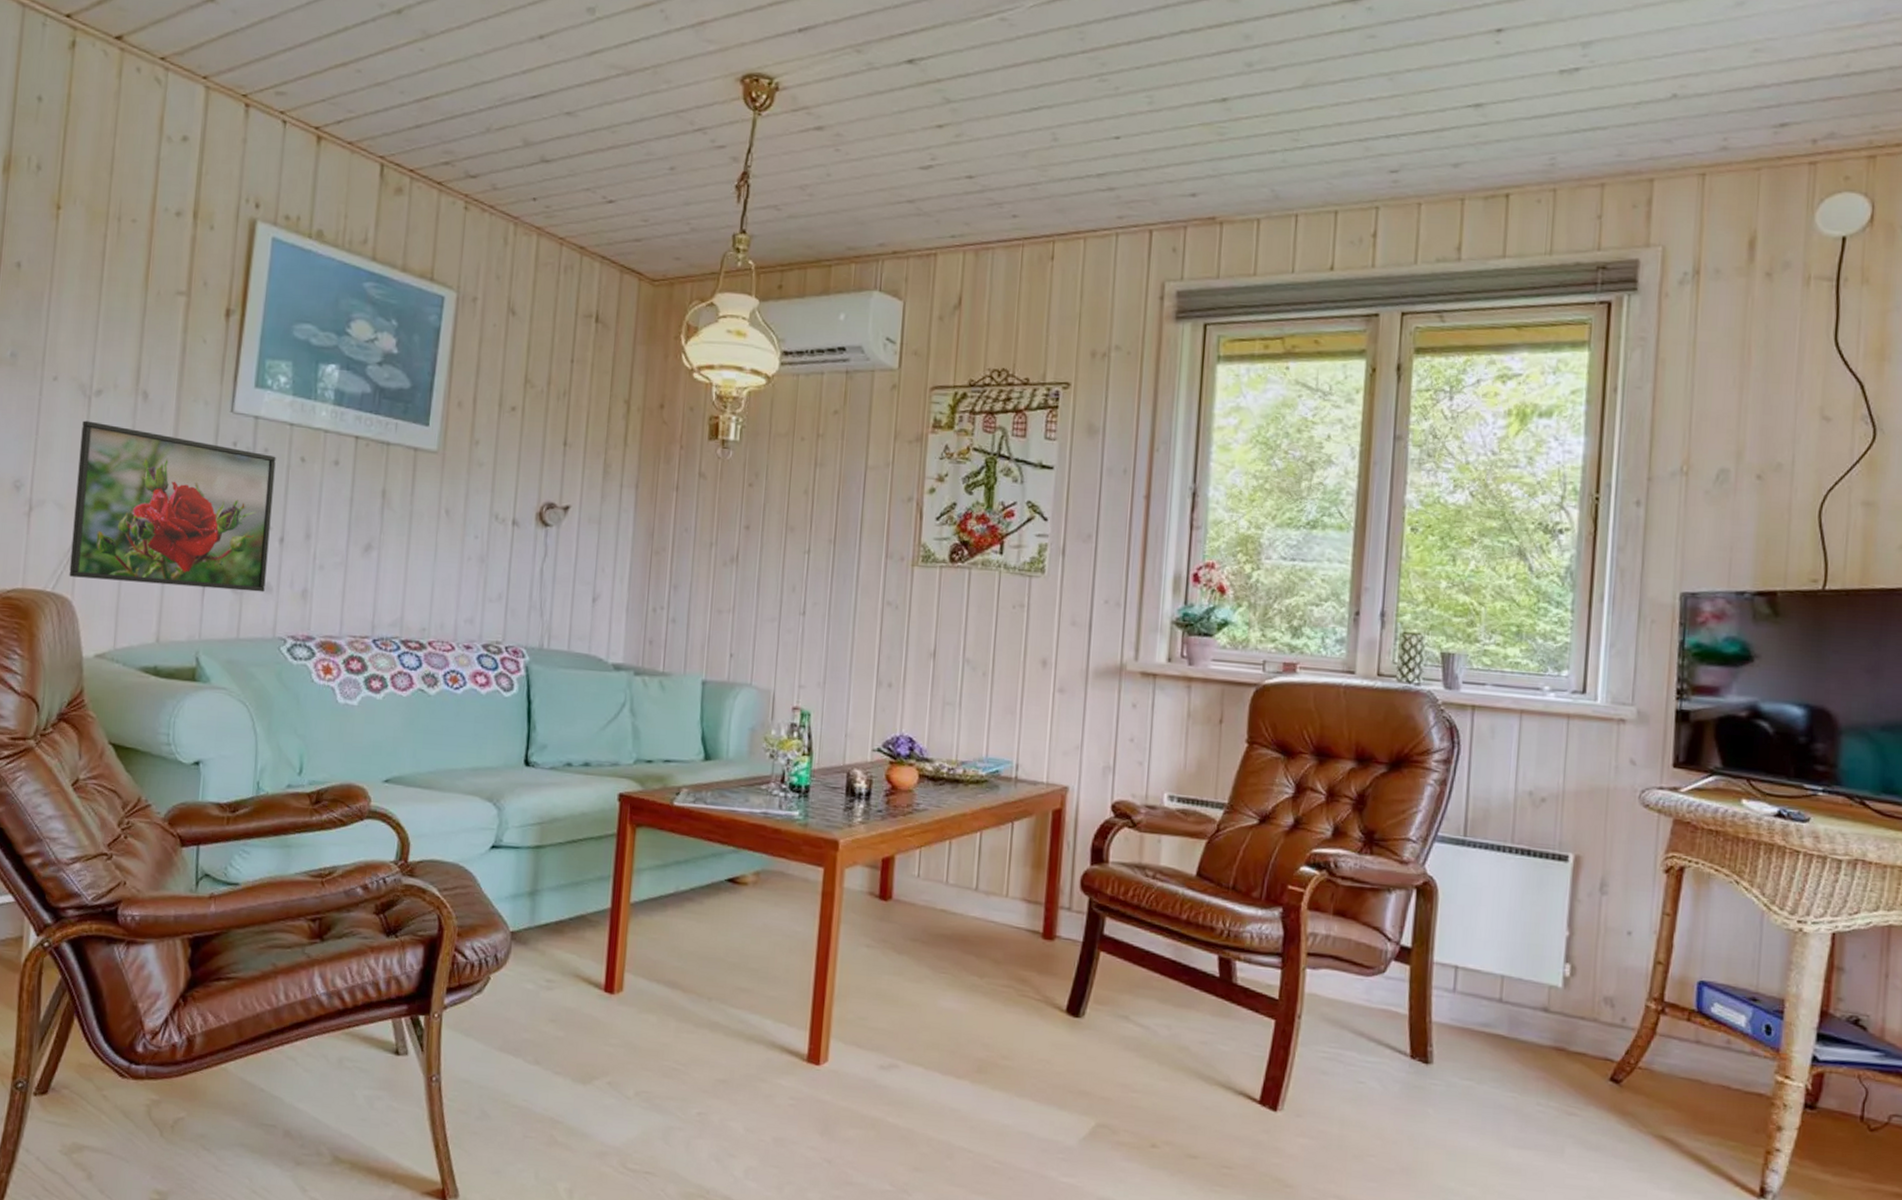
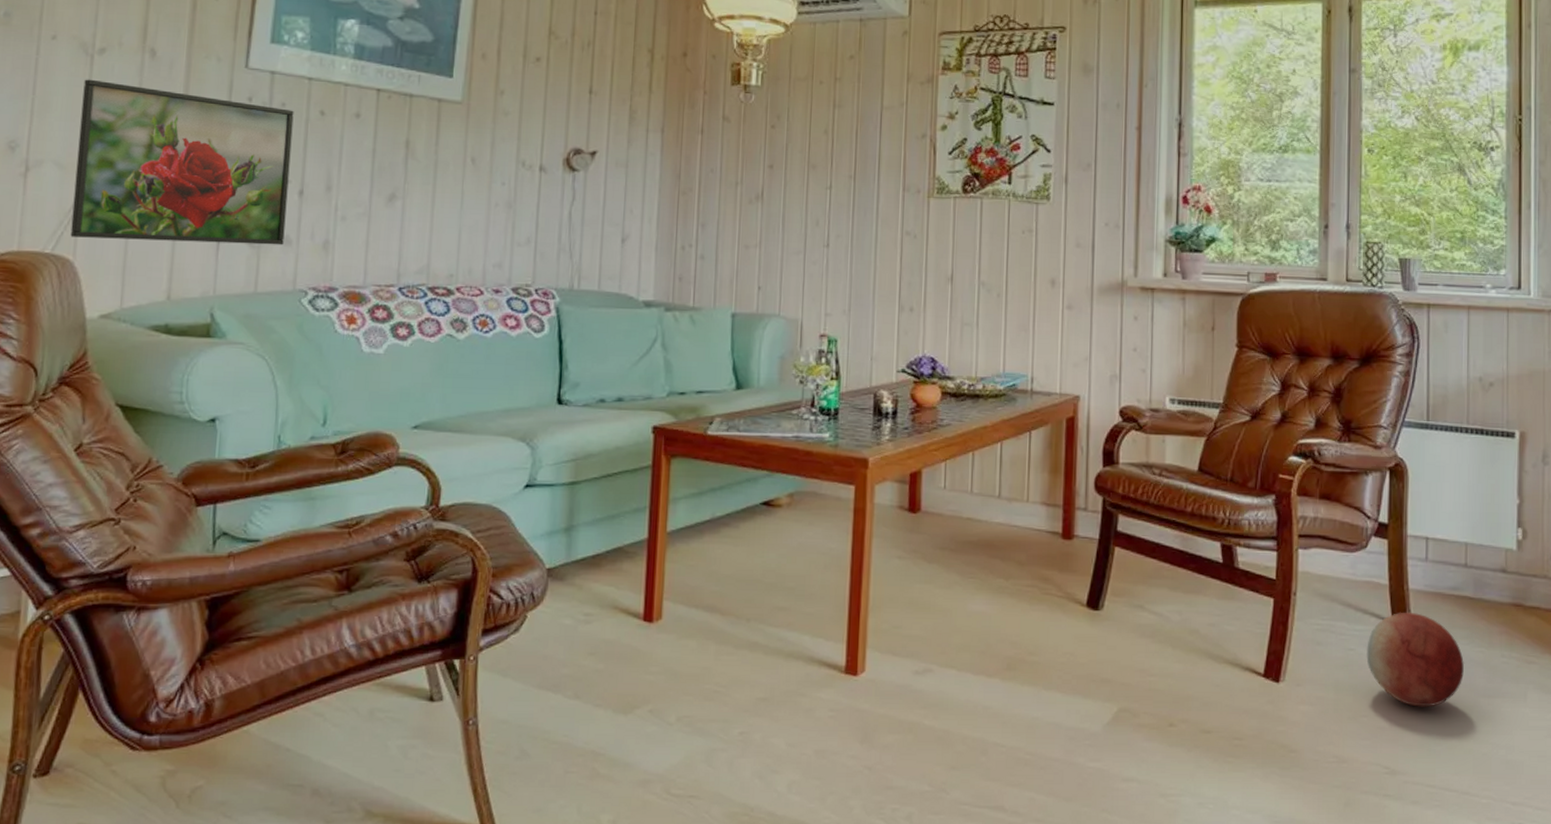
ball: none [1378,1046,1492,1153] -> present [1366,612,1464,707]

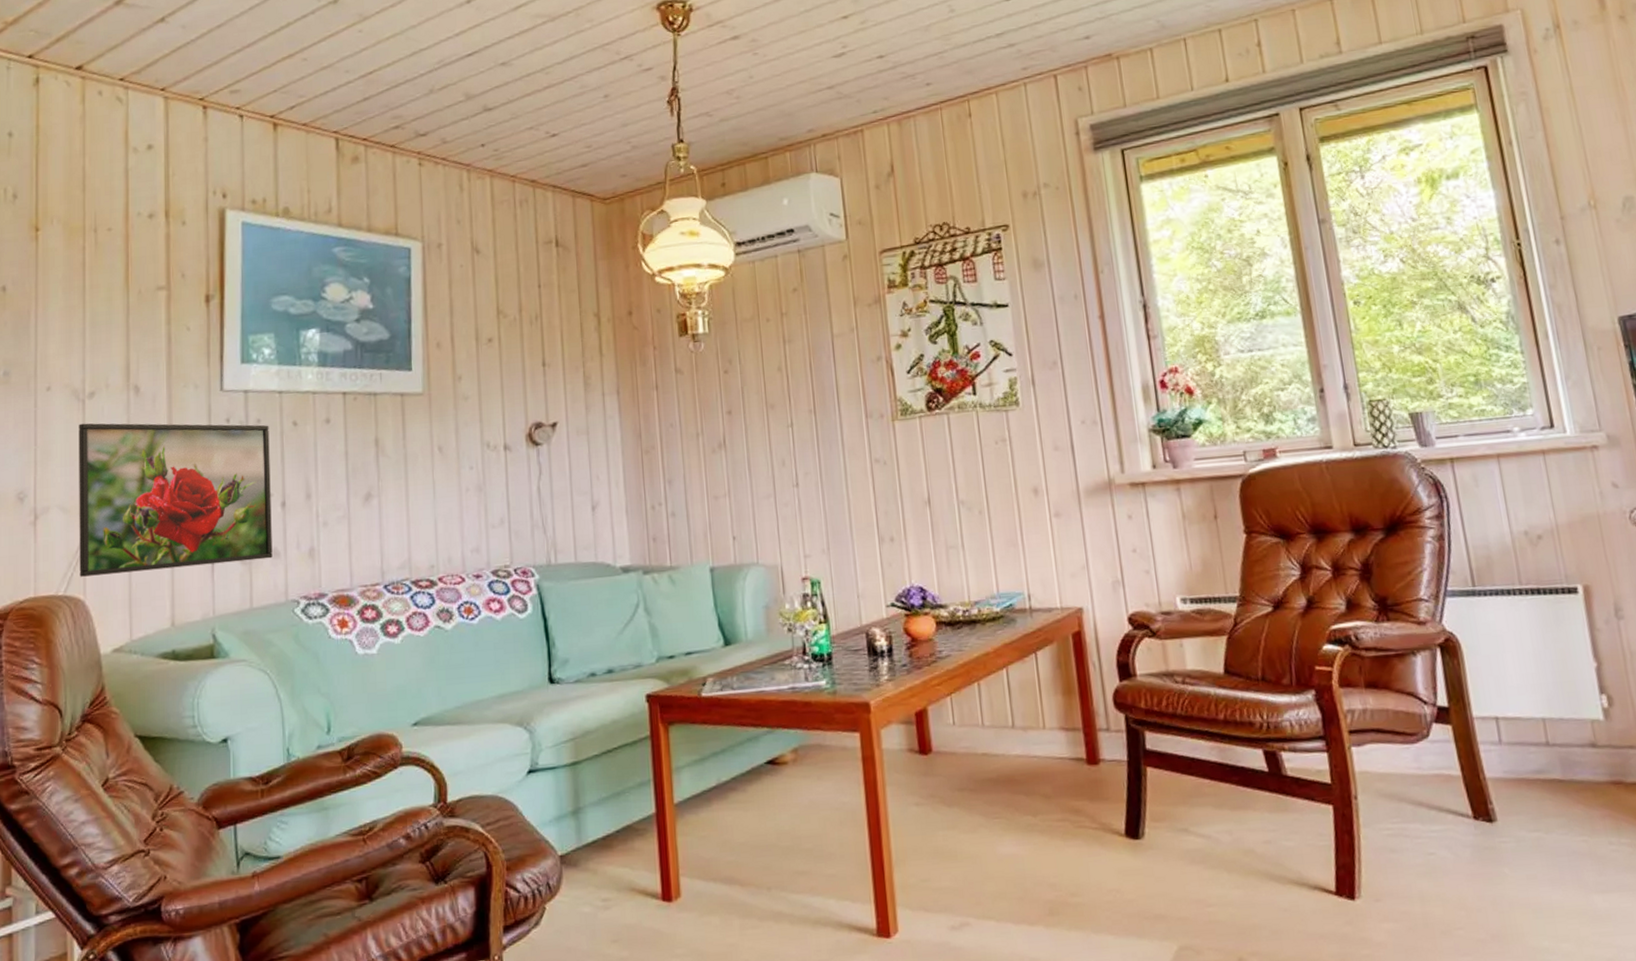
ball: present [1366,612,1464,707] -> none [1448,804,1569,912]

